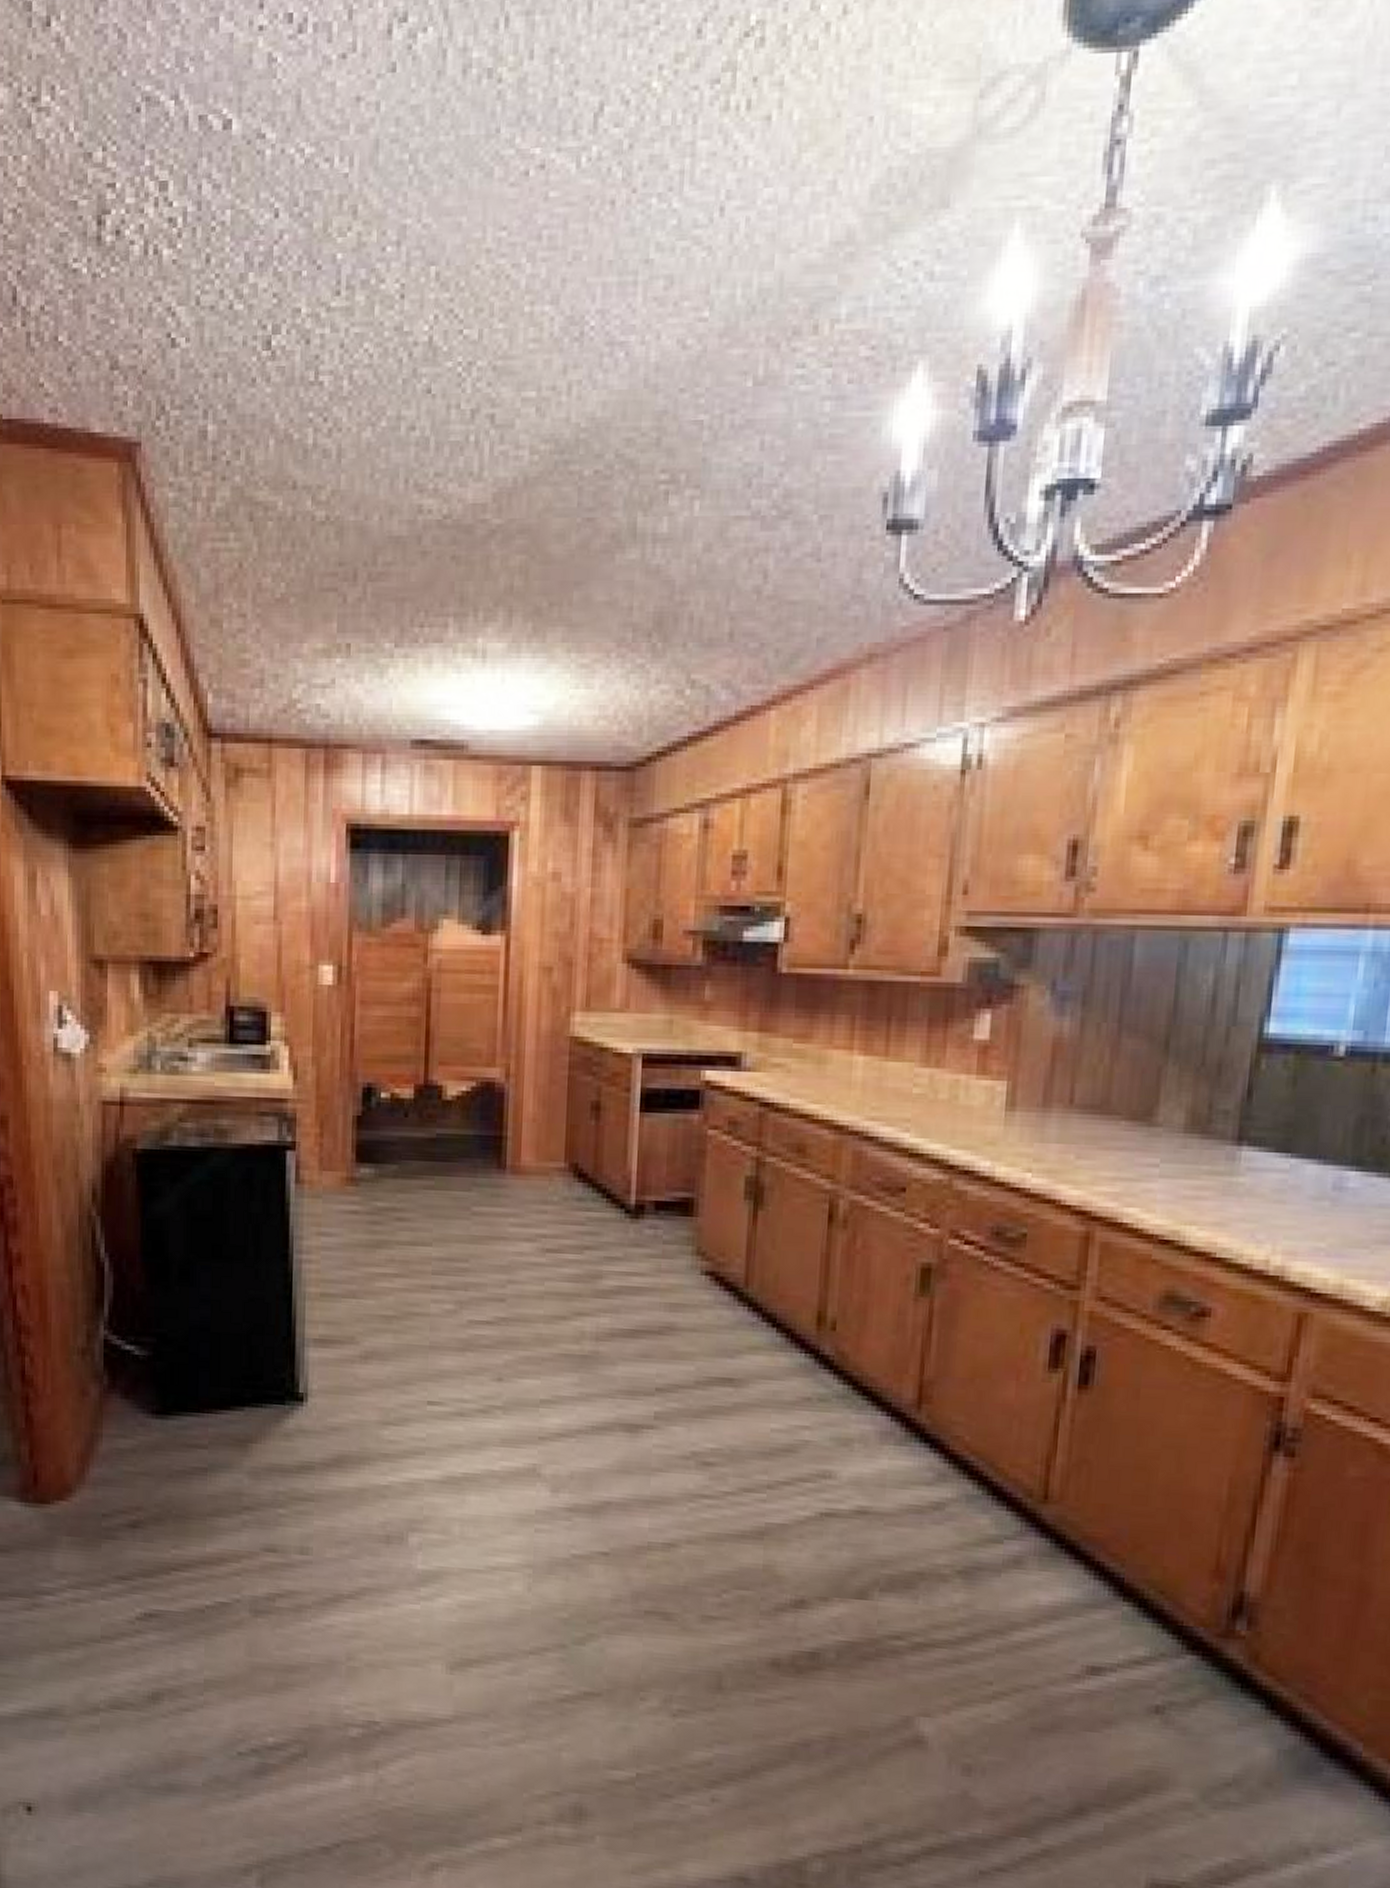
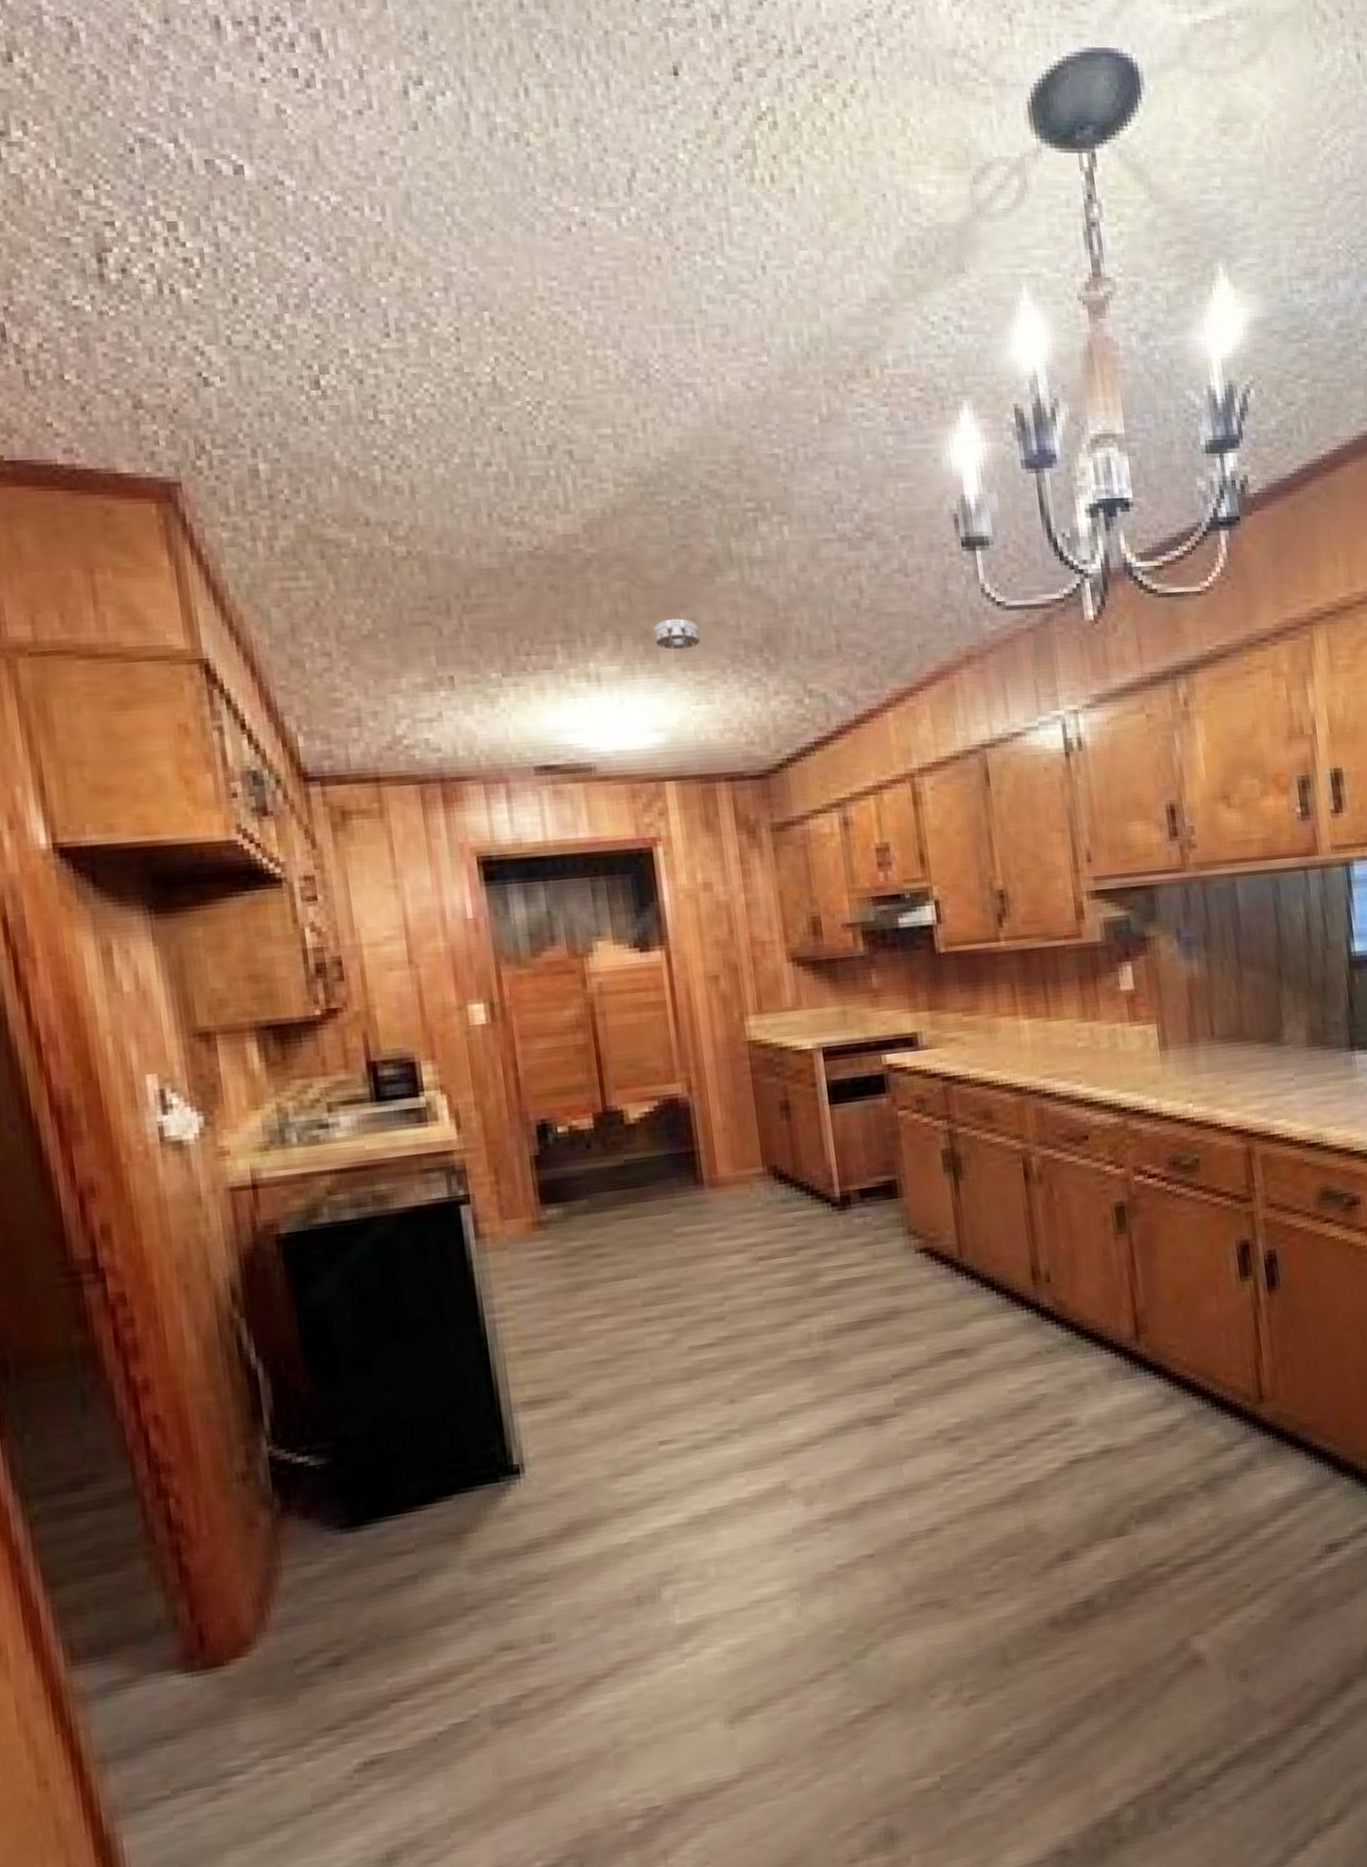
smoke detector: none [545,596,591,629] -> present [654,618,701,650]

